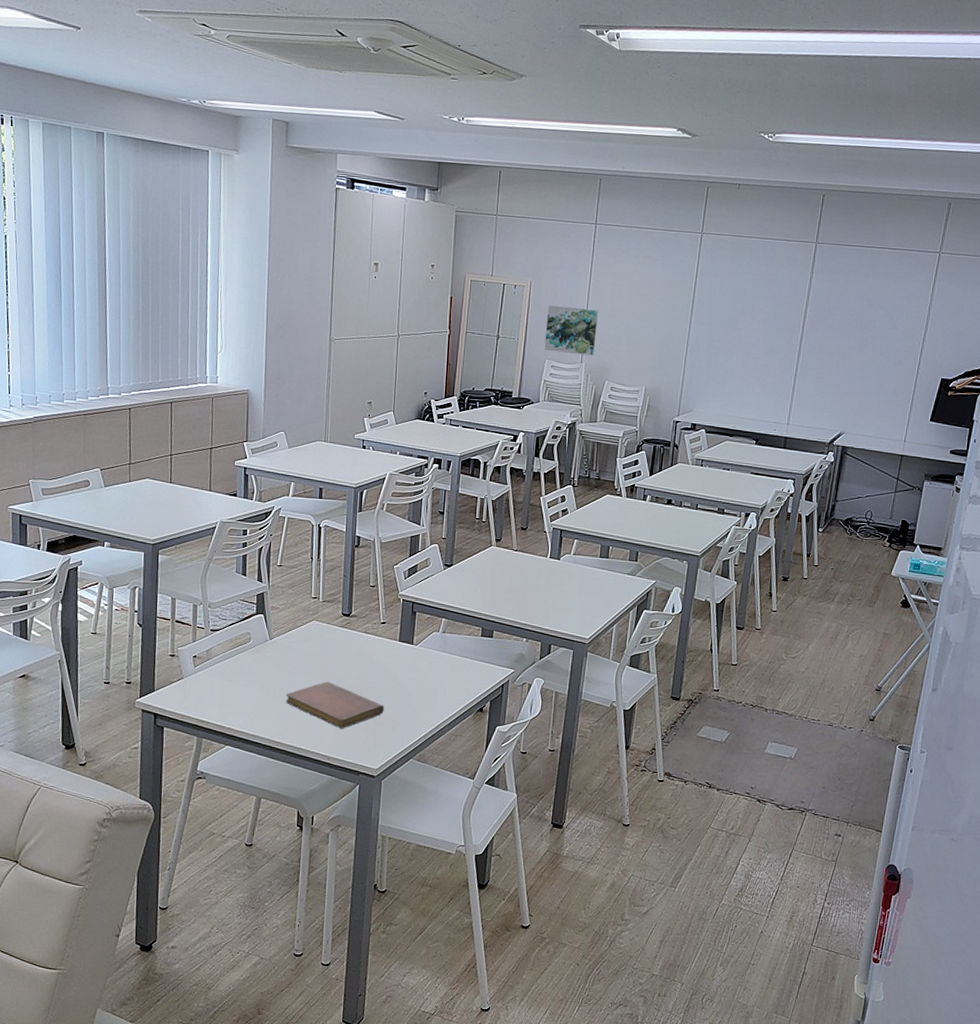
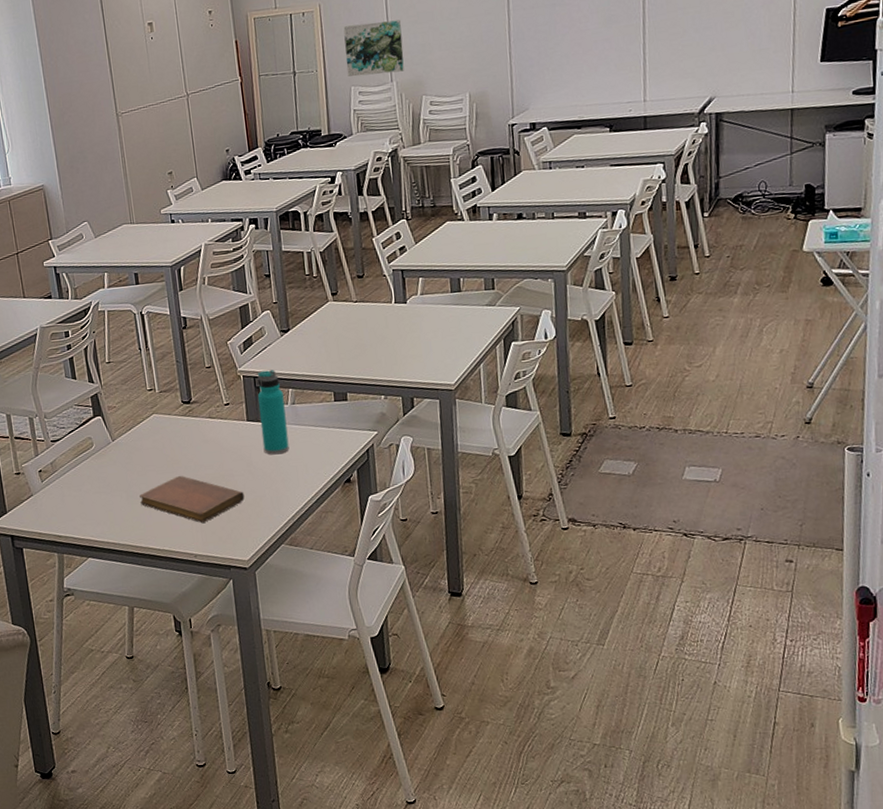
water bottle: none [409,598,436,676] -> present [257,370,290,455]

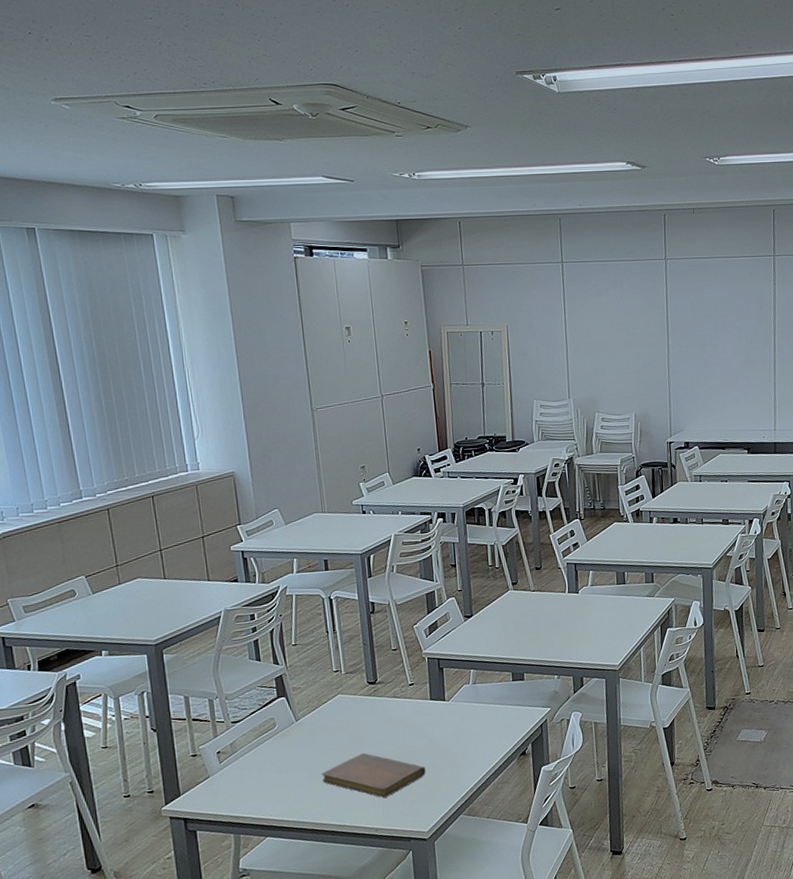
water bottle: present [257,370,290,455] -> none [441,652,470,731]
wall art: present [343,20,404,77] -> none [528,345,580,392]

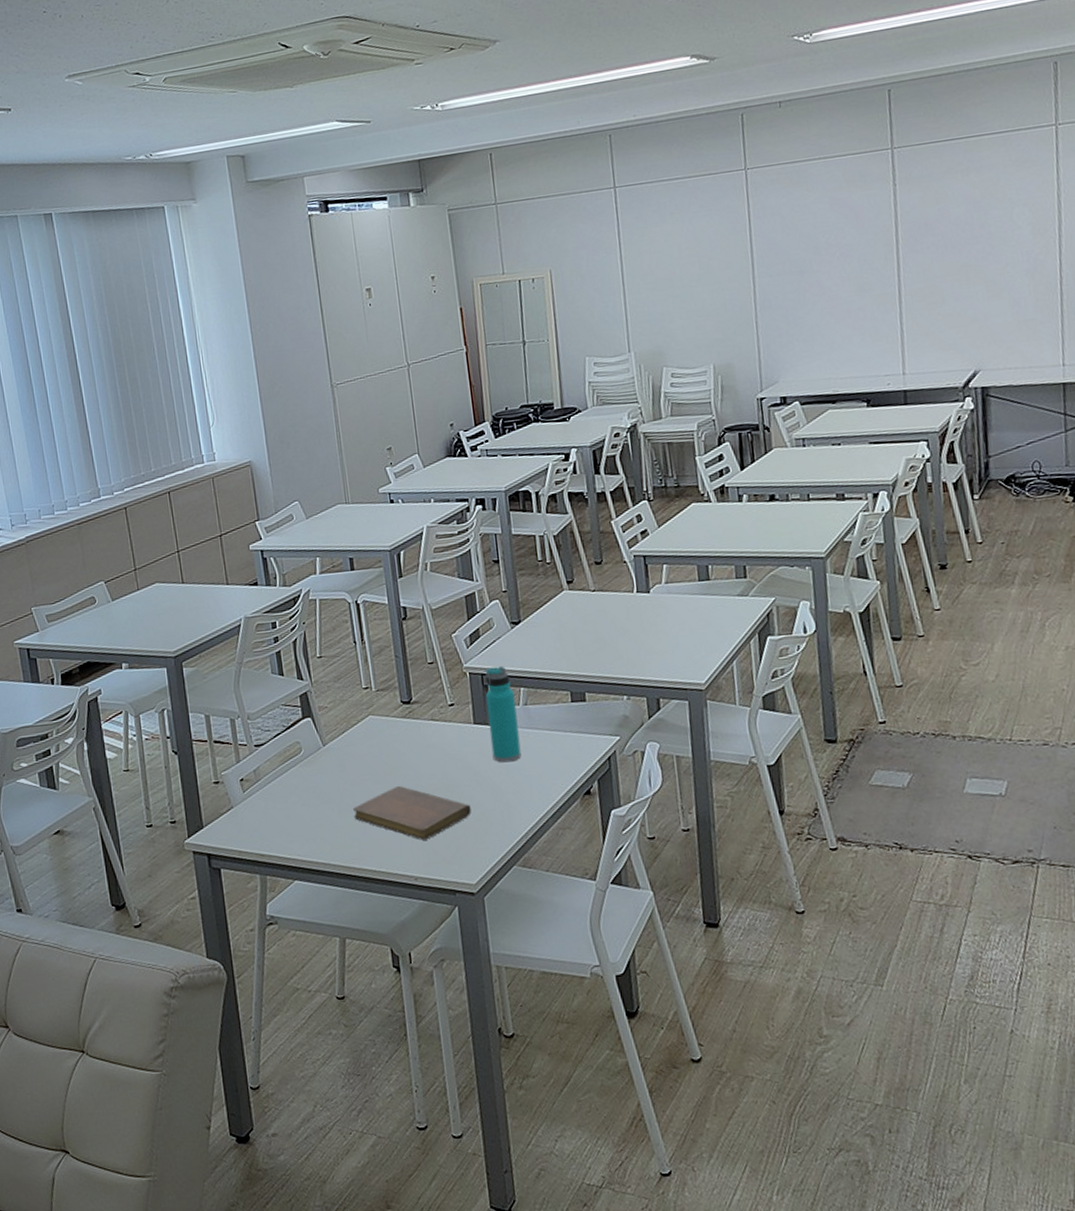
water bottle: none [441,652,470,731] -> present [485,666,522,763]

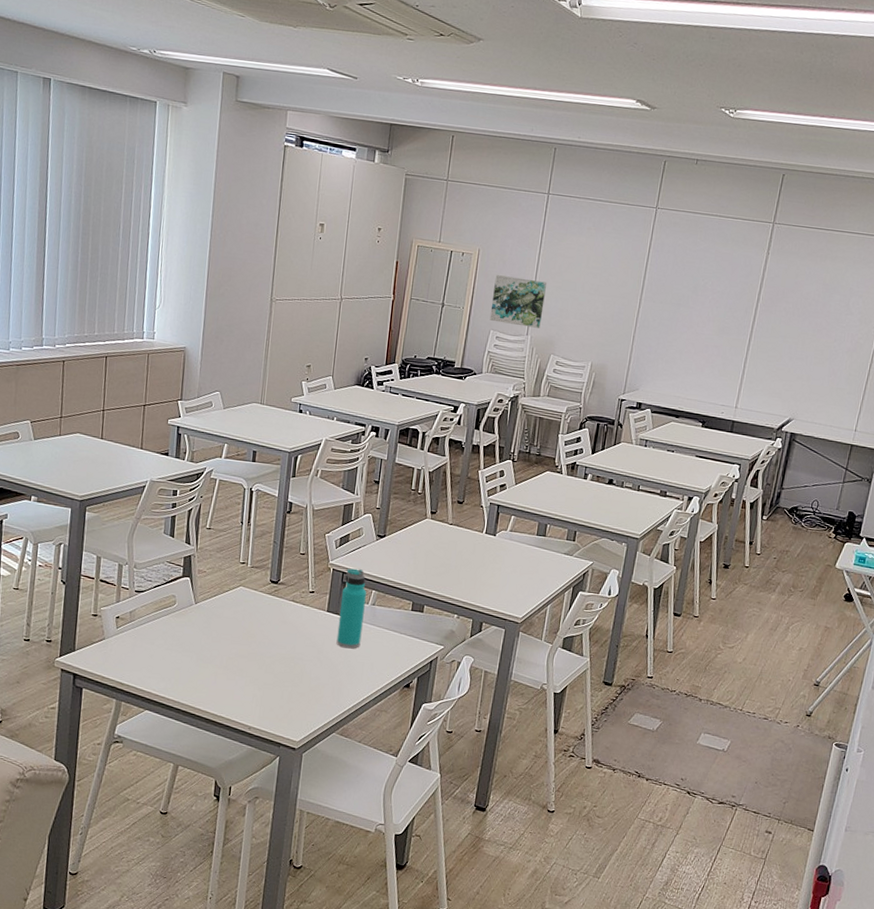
notebook: present [353,786,472,840] -> none [208,649,309,698]
wall art: none [576,286,643,347] -> present [489,275,548,328]

